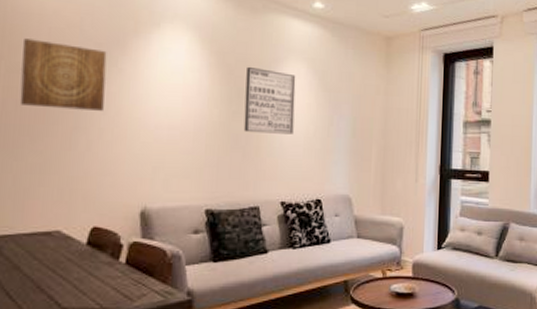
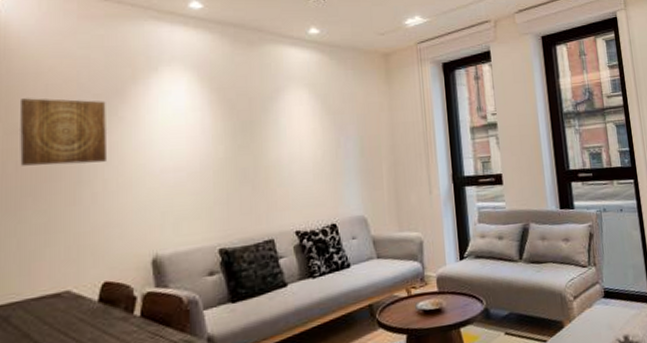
wall art: present [243,66,296,134] -> none [248,99,302,165]

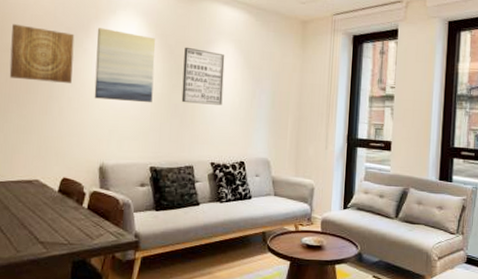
wall art: none [135,89,214,176] -> present [94,28,156,103]
wall art: none [248,99,302,165] -> present [181,47,225,105]

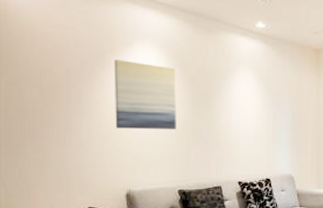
wall art: present [9,24,75,83] -> none [19,58,90,115]
wall art: present [181,47,225,105] -> none [205,75,245,129]

